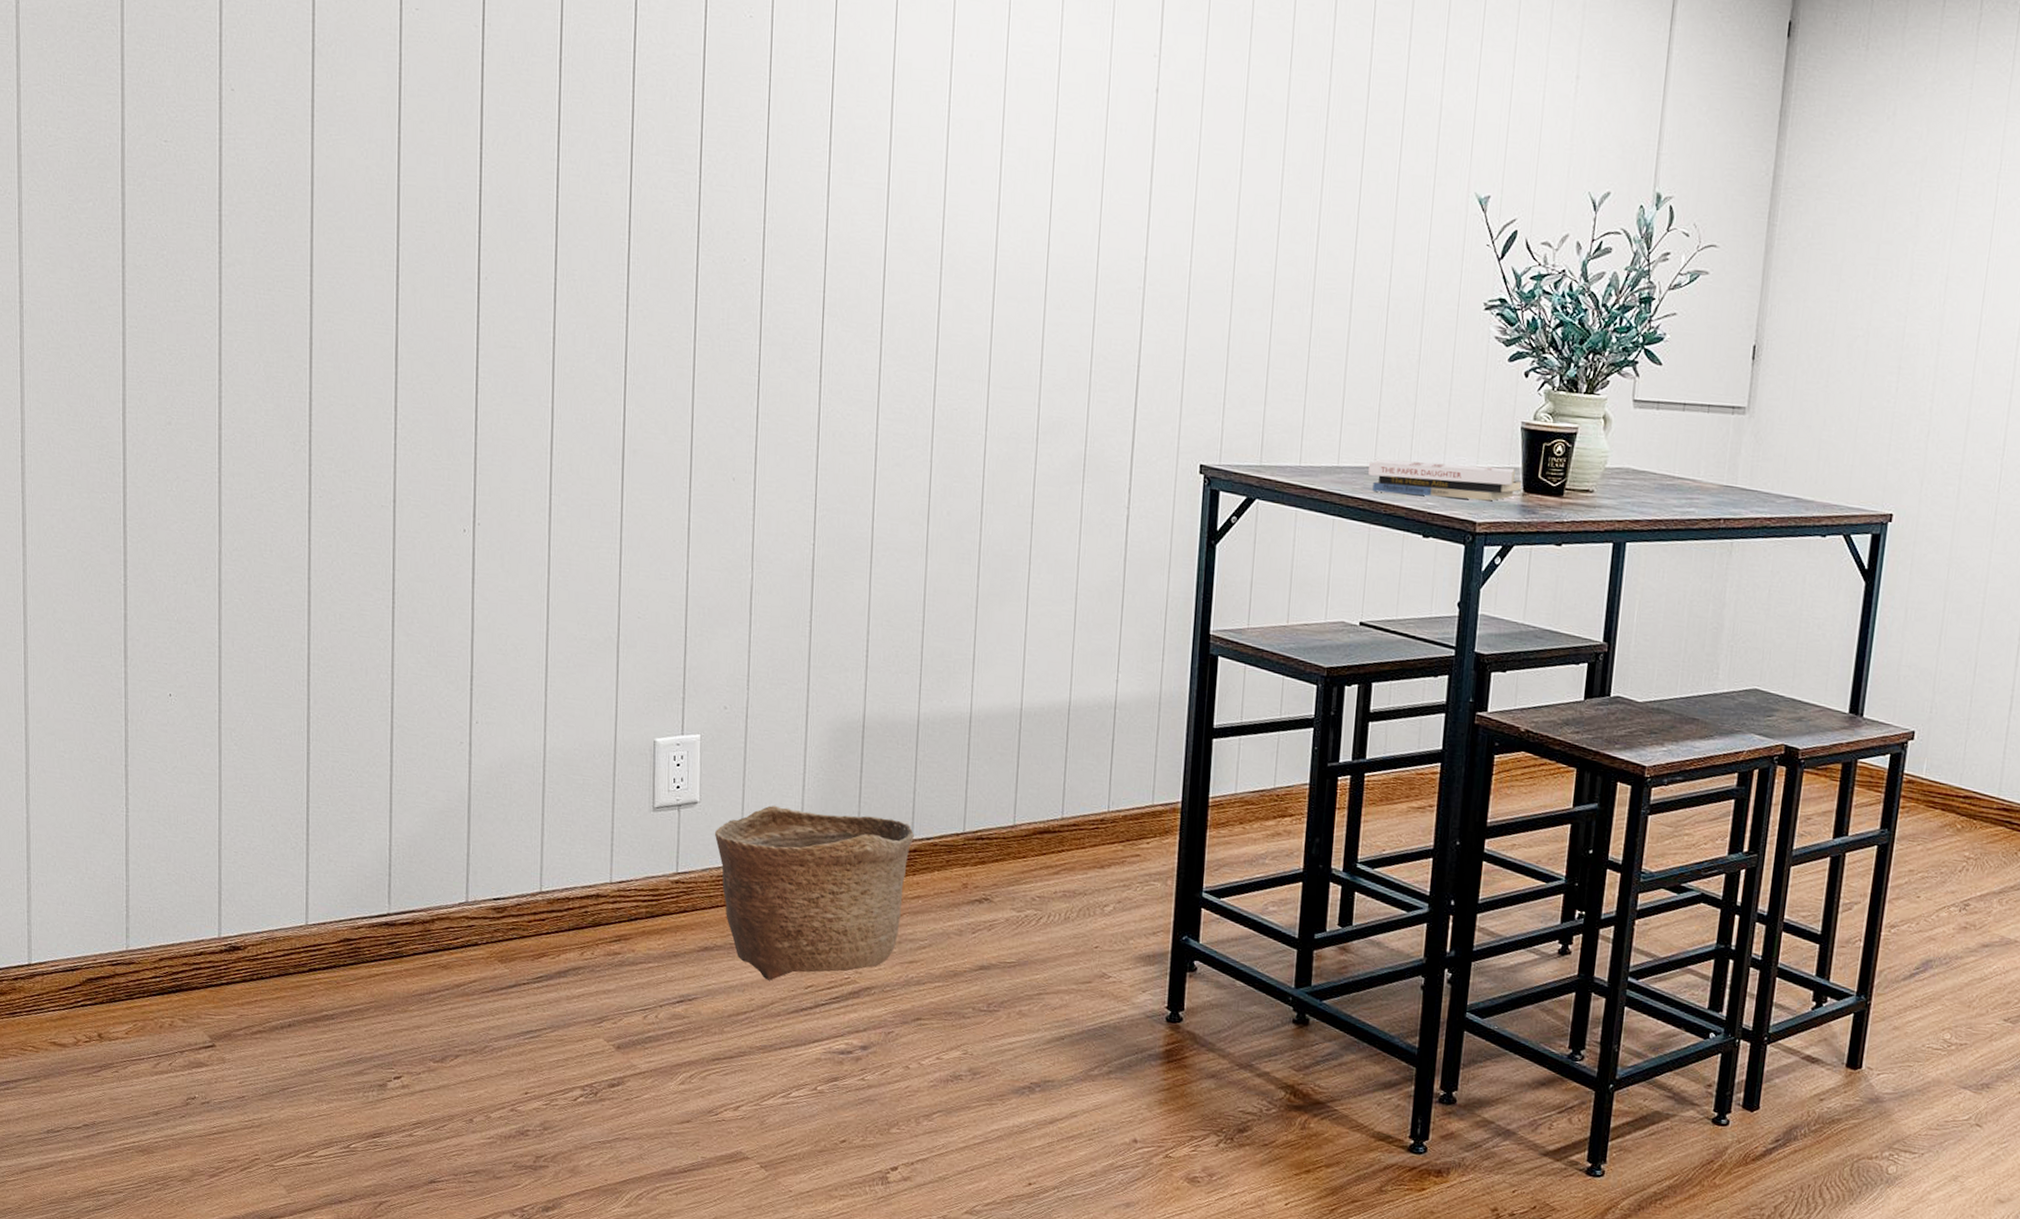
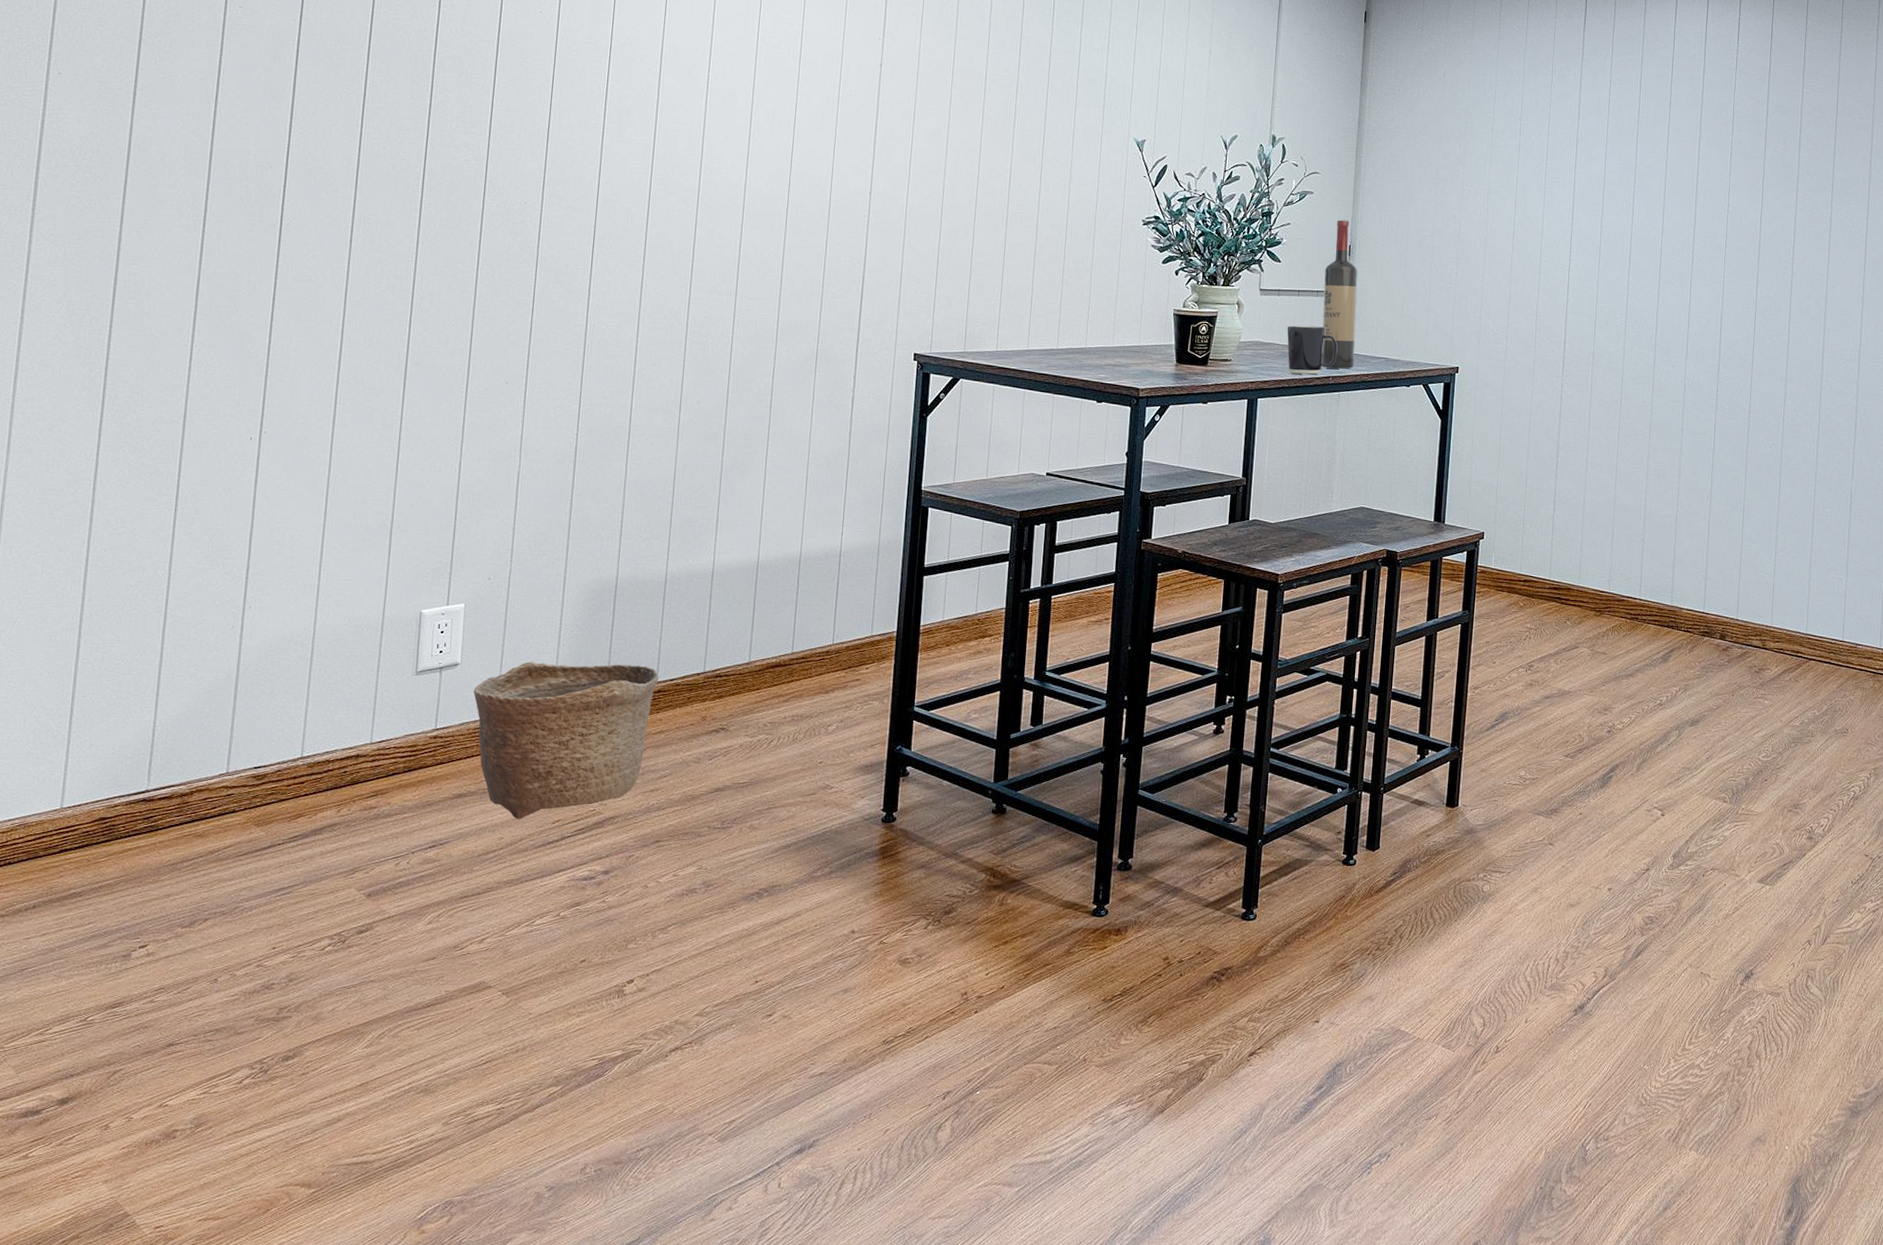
books: present [1368,459,1522,501] -> none [1052,342,1175,372]
mug: none [1666,449,1733,515] -> present [1287,325,1338,375]
wine bottle: none [1710,310,1764,510] -> present [1321,219,1358,369]

